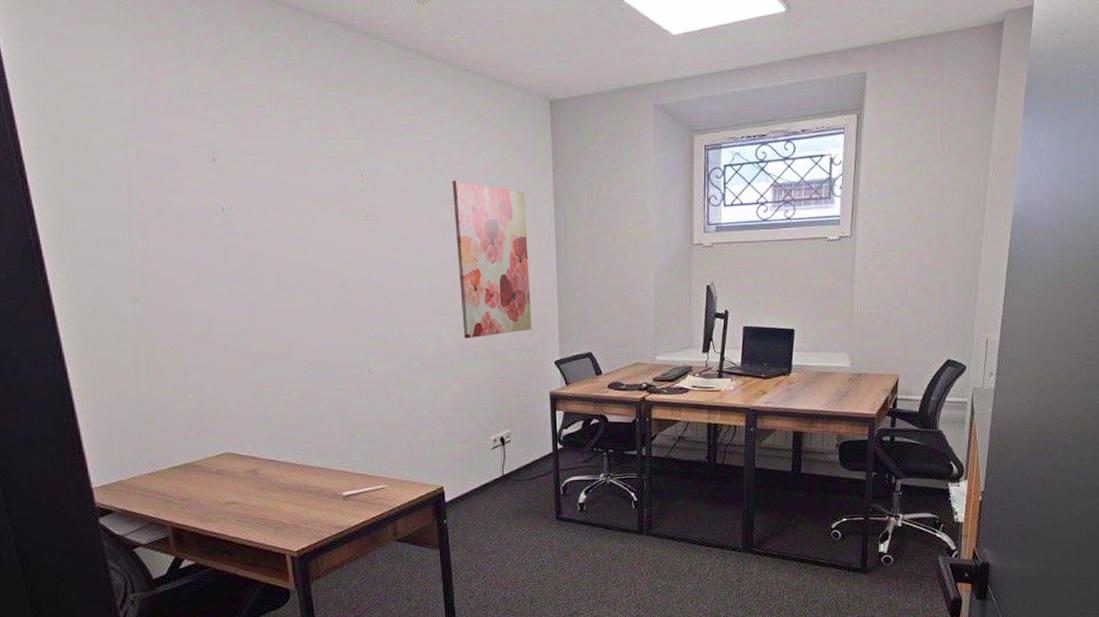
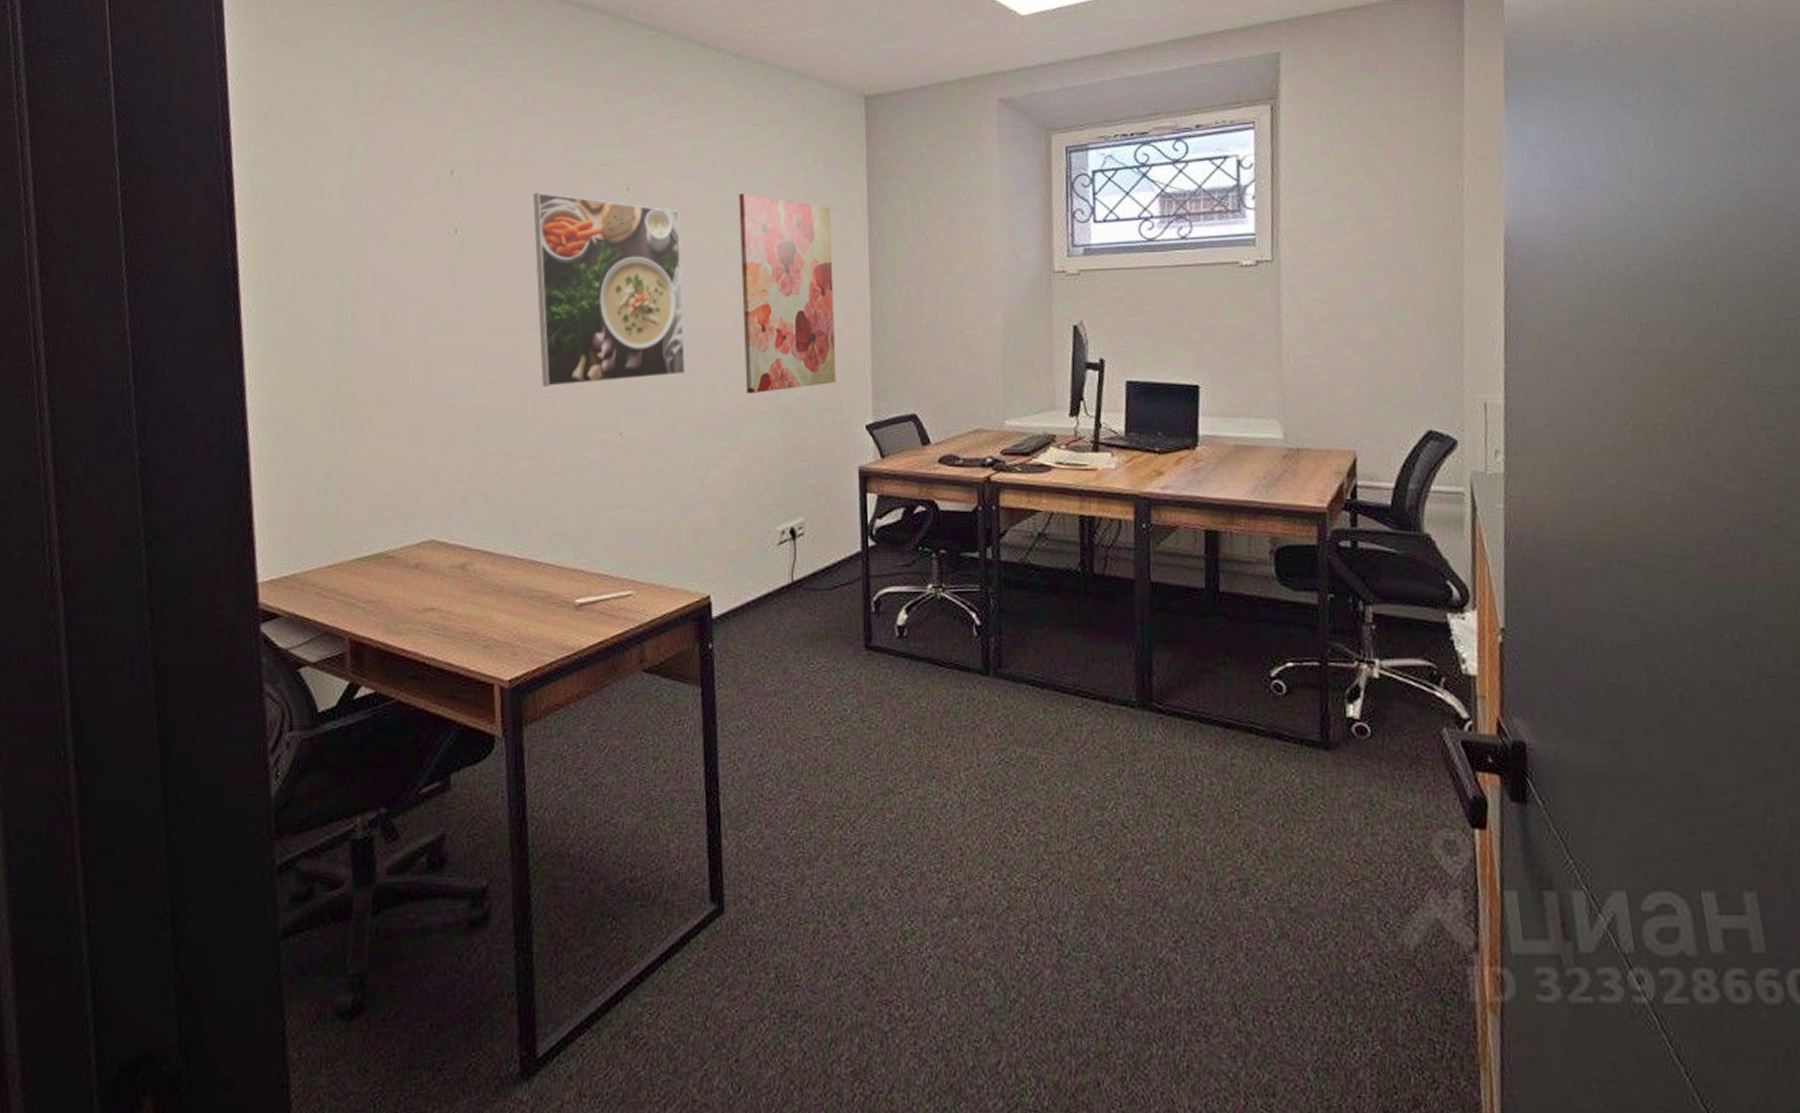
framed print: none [284,177,416,335] -> present [532,192,685,387]

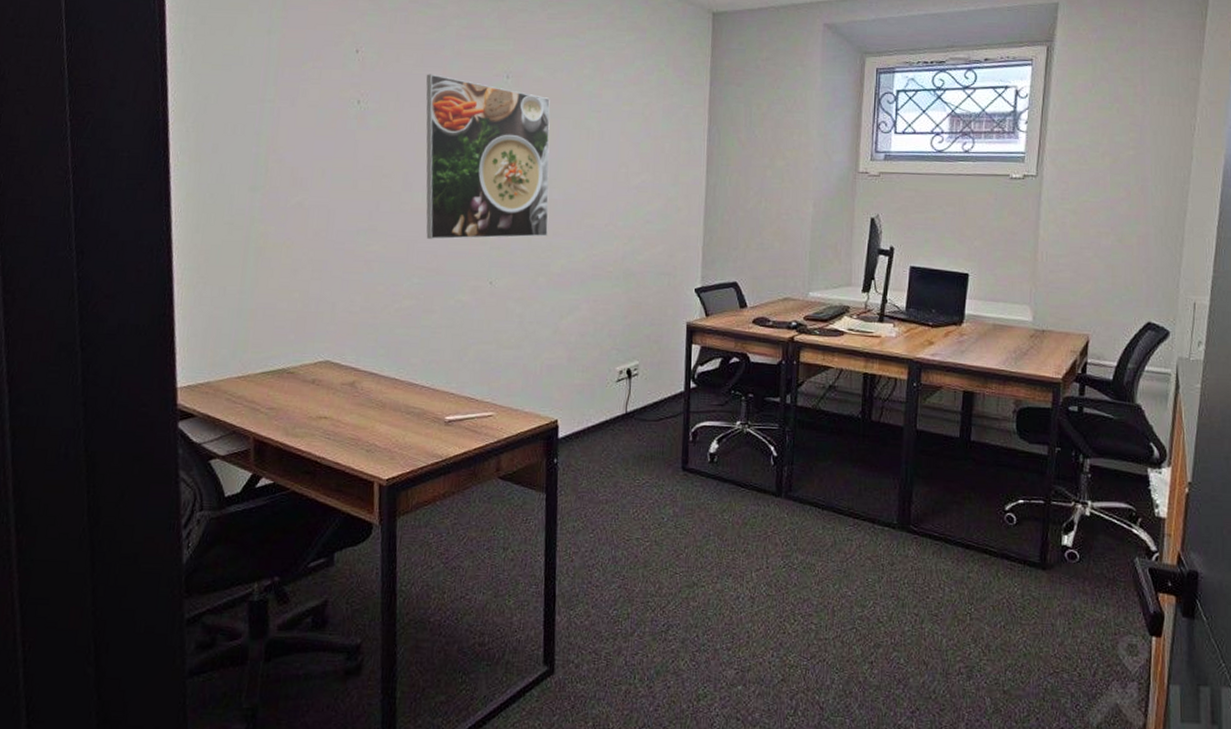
wall art: present [739,193,837,395] -> none [597,88,678,257]

